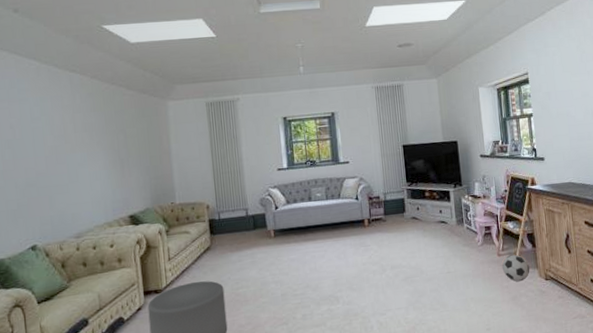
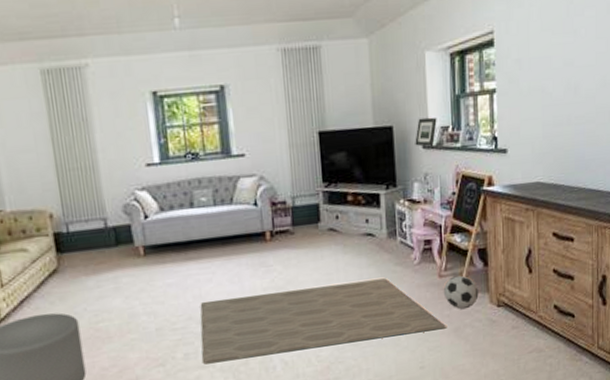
rug: none [315,256,507,324] -> present [200,278,447,364]
picture frame: none [474,134,490,156] -> present [415,117,437,147]

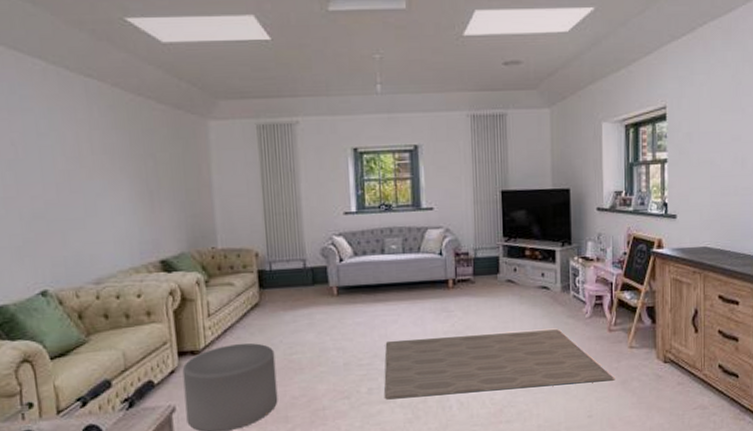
picture frame: present [415,117,437,147] -> none [590,182,611,209]
soccer ball: present [443,275,479,309] -> none [612,330,646,363]

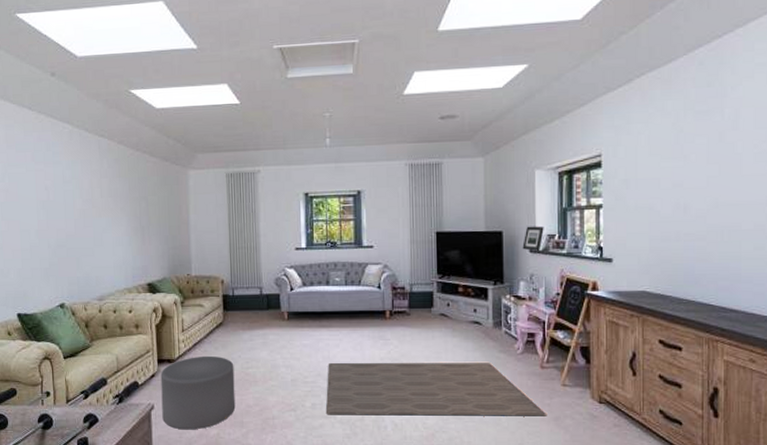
picture frame: none [590,182,611,209] -> present [522,226,544,251]

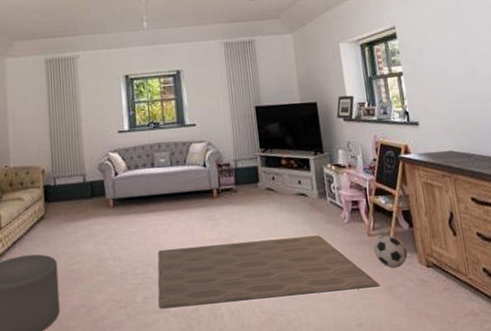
soccer ball: none [544,369,580,400] -> present [373,235,408,268]

